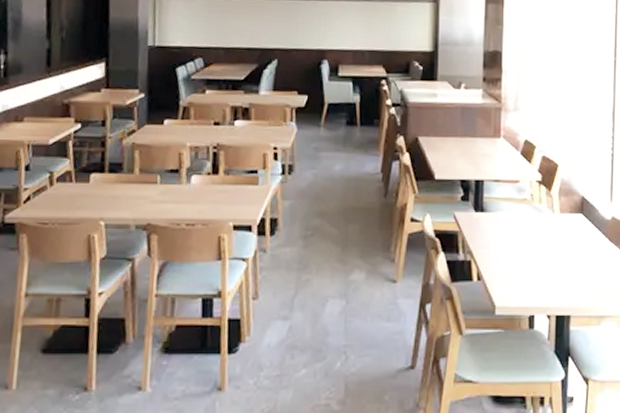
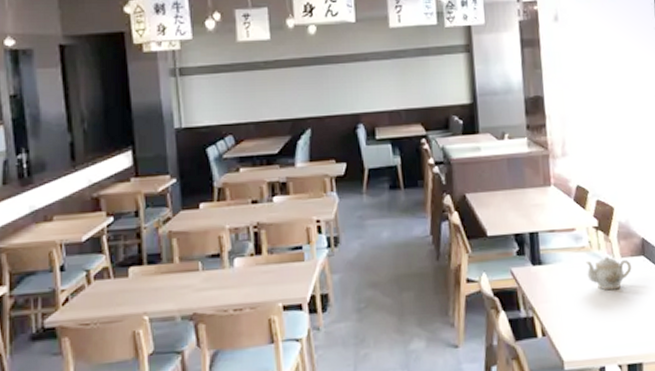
teapot: none [526,210,570,243] -> present [586,256,632,291]

